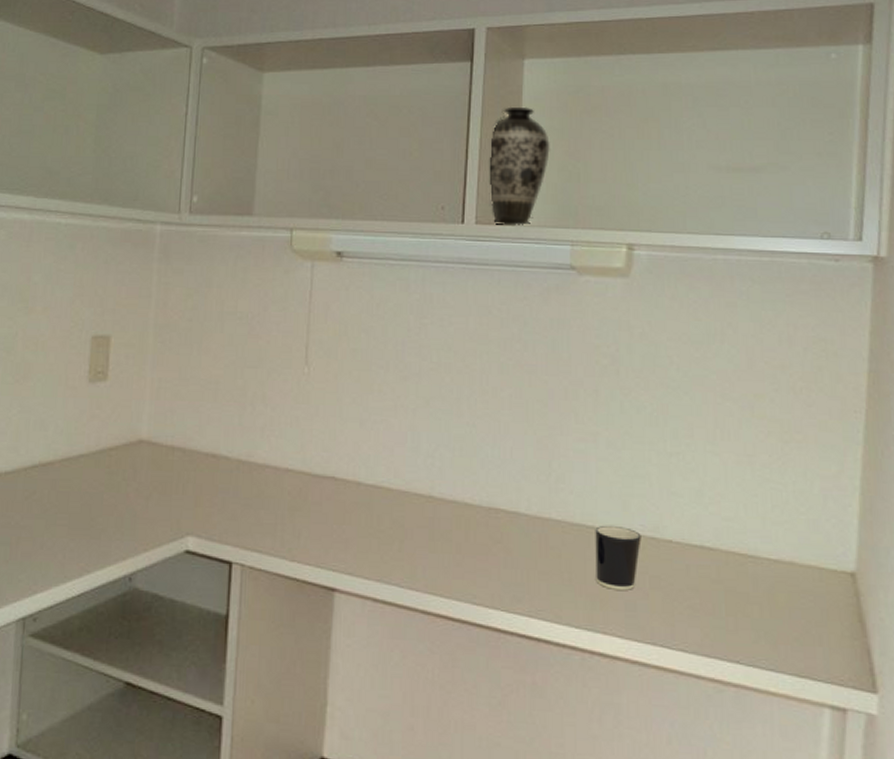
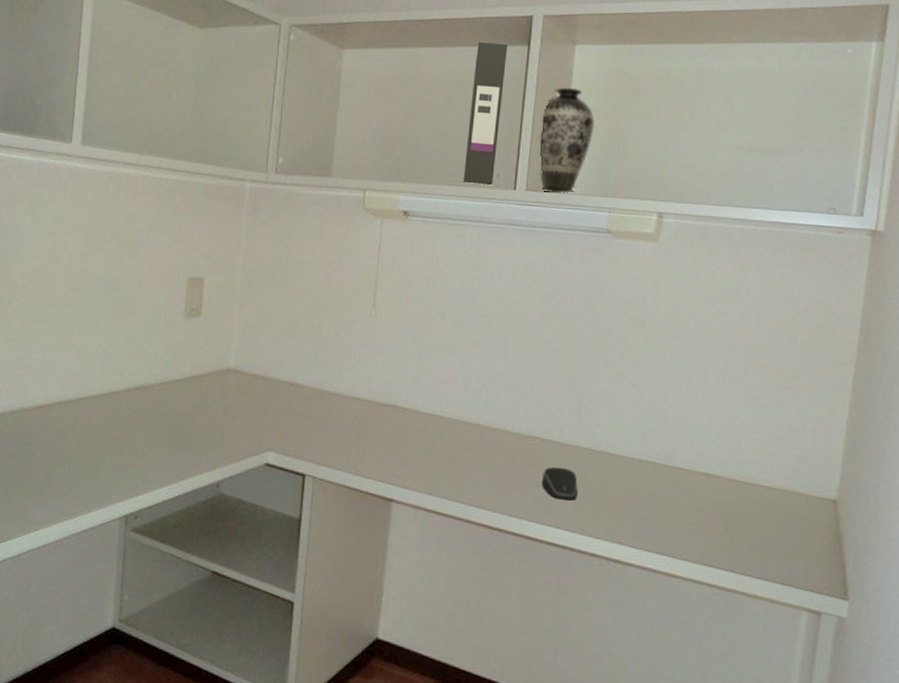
binder: none [403,60,449,220] -> present [463,42,508,186]
computer mouse: none [508,543,551,583] -> present [541,466,578,501]
mug: present [595,525,641,591] -> none [615,453,656,509]

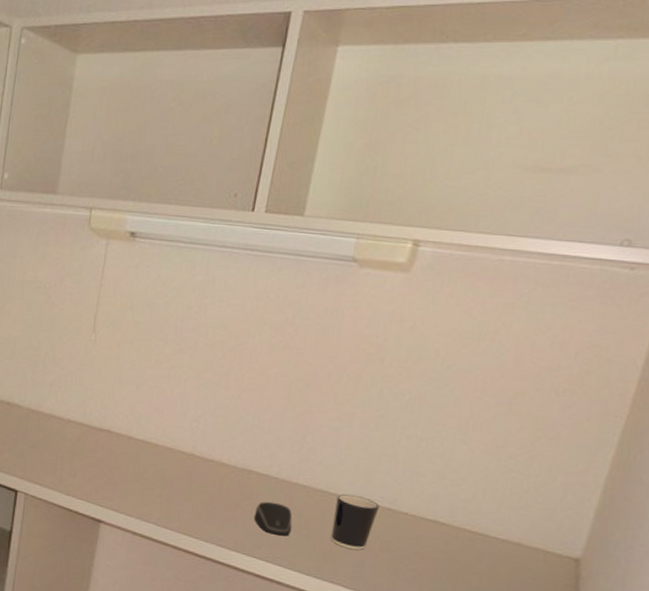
binder: present [463,42,508,186] -> none [196,44,260,206]
decorative vase: present [538,87,596,193] -> none [282,95,352,216]
mug: none [615,453,656,509] -> present [331,494,380,551]

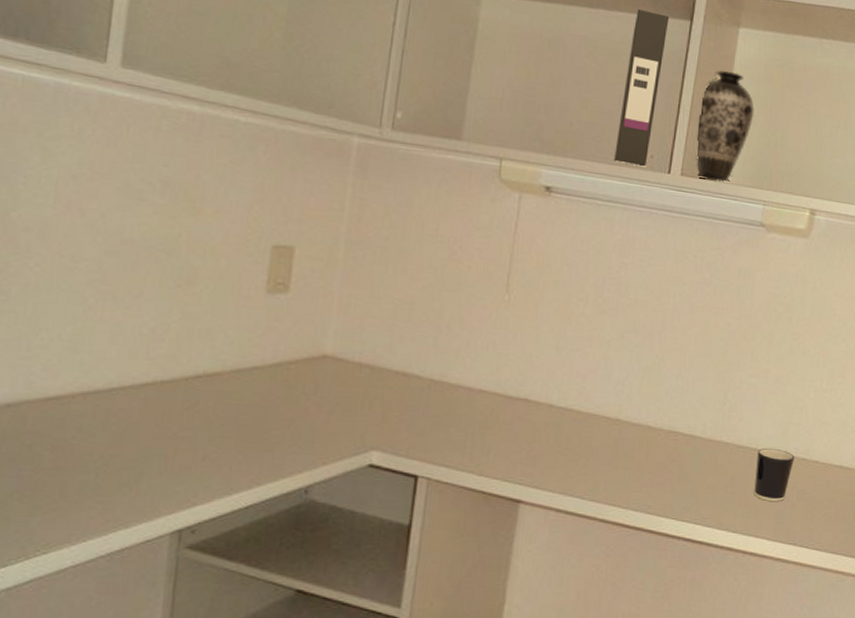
binder: none [196,44,260,206] -> present [614,9,670,167]
computer mouse: present [253,501,293,536] -> none [681,462,718,496]
decorative vase: none [282,95,352,216] -> present [695,70,755,182]

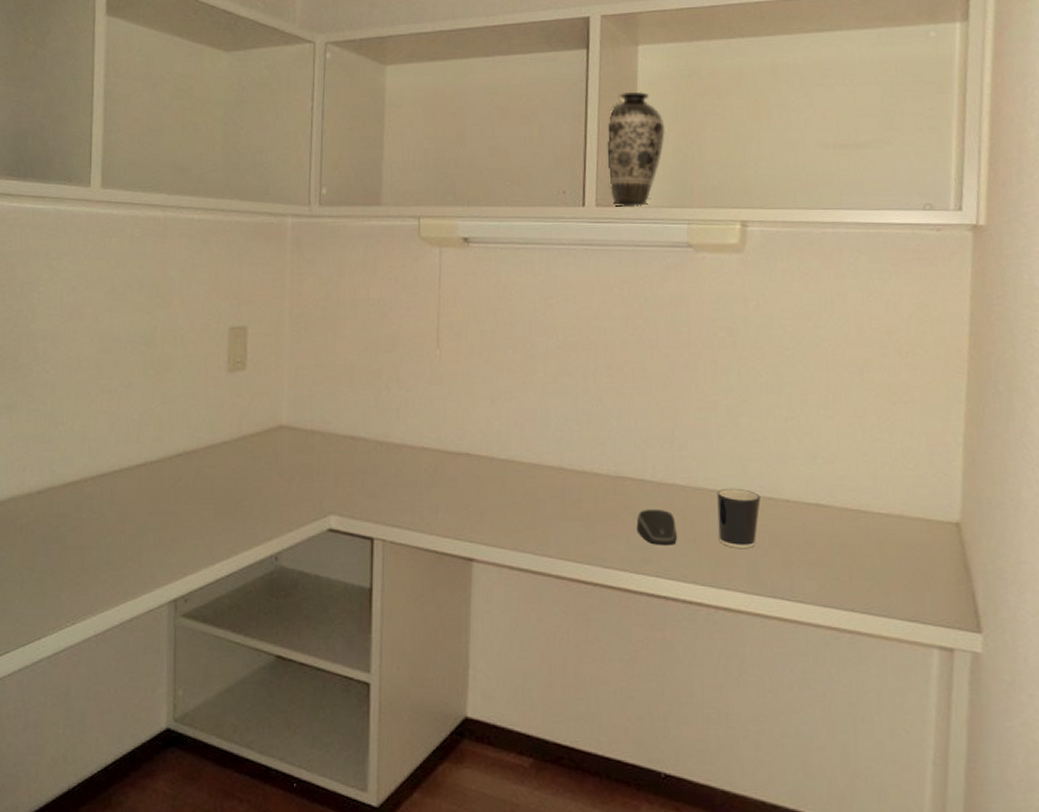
binder: present [614,9,670,167] -> none [526,48,565,204]
computer mouse: none [681,462,718,496] -> present [636,508,677,545]

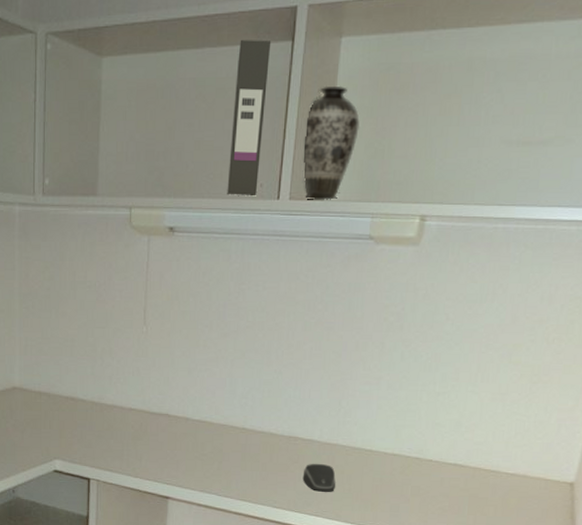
binder: none [526,48,565,204] -> present [227,40,272,197]
mug: present [717,488,761,549] -> none [369,449,408,498]

